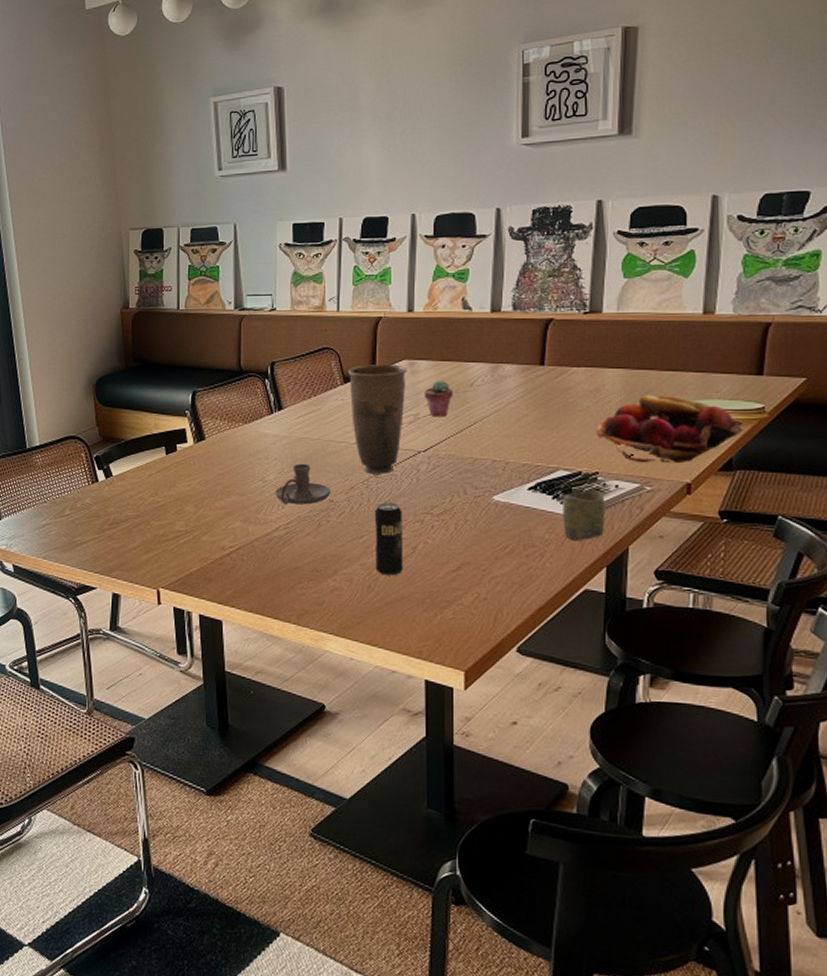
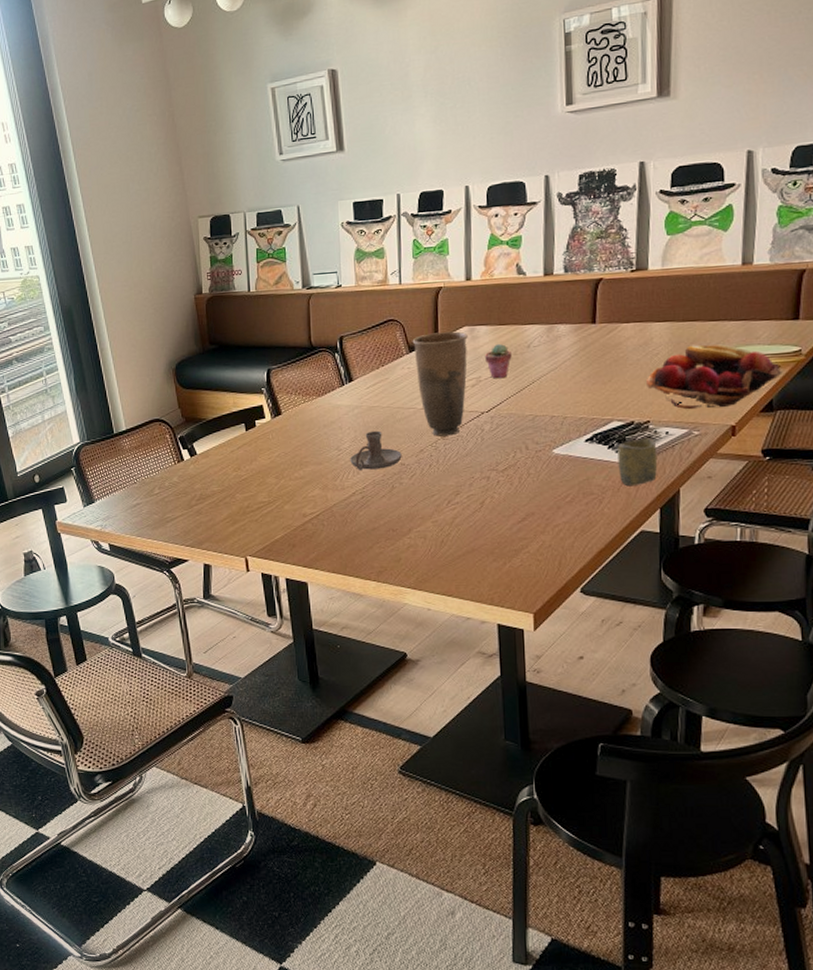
beverage can: present [374,501,404,576] -> none [443,460,473,531]

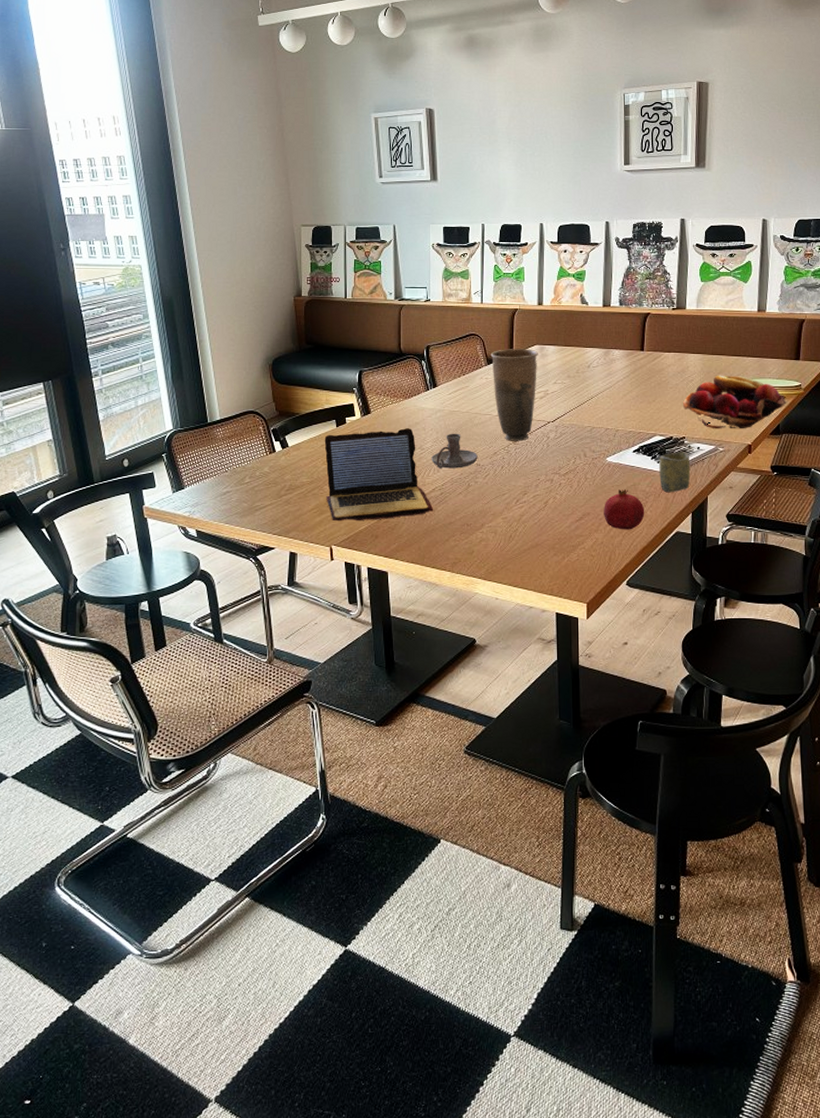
laptop: none [233,427,355,531] -> present [324,427,434,522]
potted succulent: present [485,343,512,379] -> none [552,362,575,393]
fruit: none [551,485,601,531] -> present [604,489,645,530]

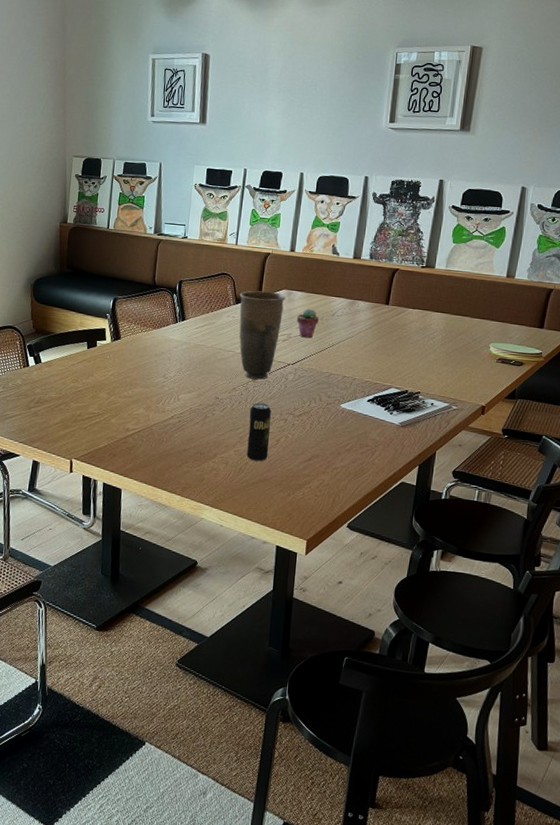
laptop: present [324,427,434,522] -> none [71,355,171,440]
candle holder: present [432,433,478,469] -> none [173,365,218,400]
beverage can: none [513,464,538,527] -> present [246,401,271,462]
potted succulent: none [552,362,575,393] -> present [297,308,319,338]
fruit: present [604,489,645,530] -> none [332,436,373,476]
cup: present [659,452,691,493] -> none [390,405,423,444]
fruit basket: present [682,375,787,428] -> none [421,335,526,390]

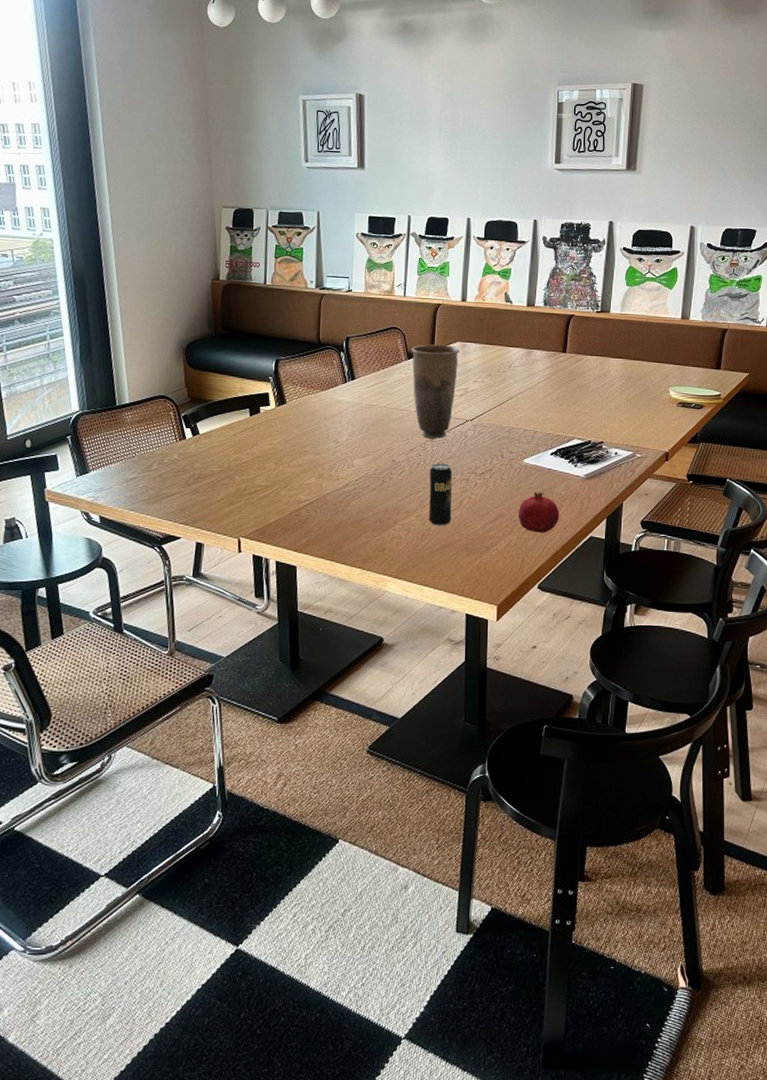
potted succulent: present [297,308,319,338] -> none [473,360,496,392]
fruit: none [332,436,373,476] -> present [518,492,560,533]

